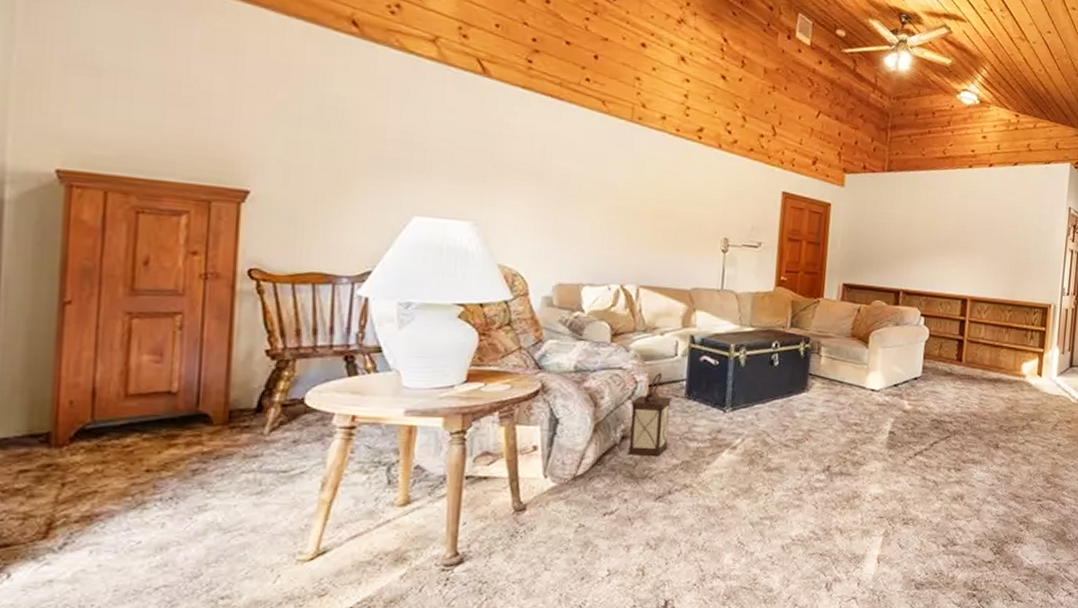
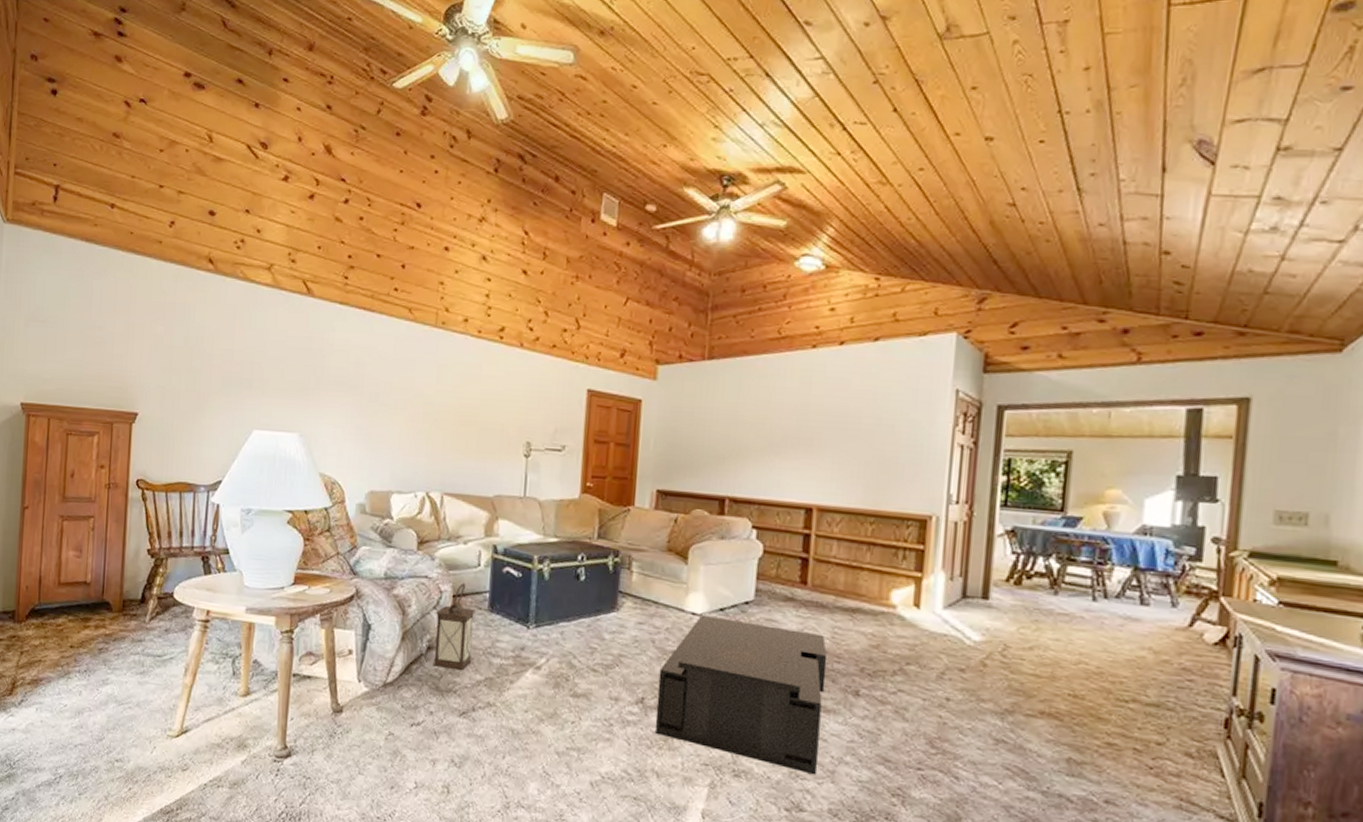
coffee table: none [840,390,976,515] -> present [656,614,828,775]

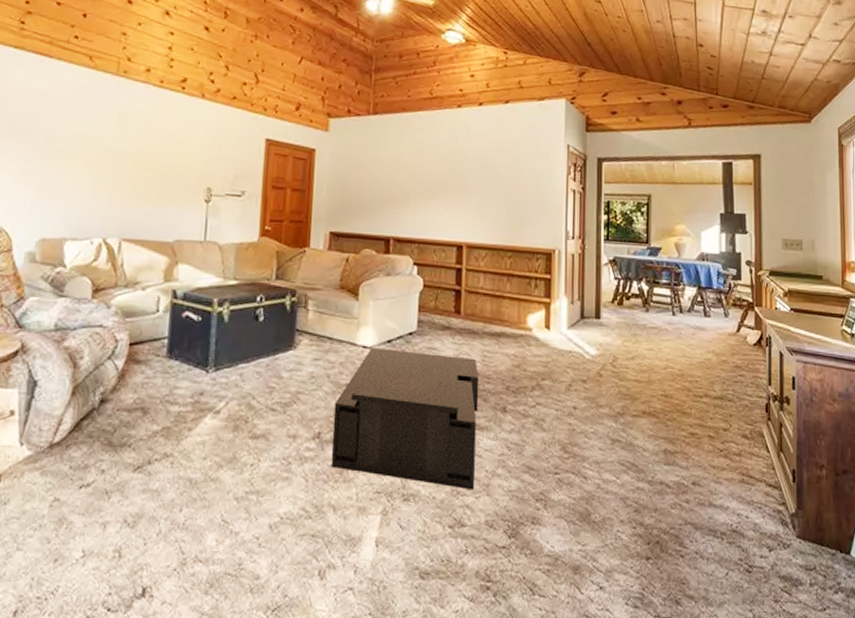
lantern: present [432,583,476,670] -> none [105,331,154,421]

